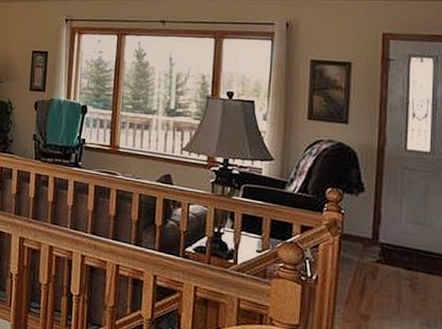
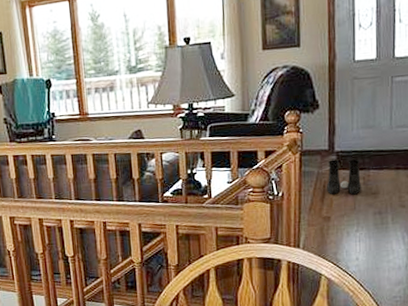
boots: none [368,251,407,297] -> present [327,159,361,195]

